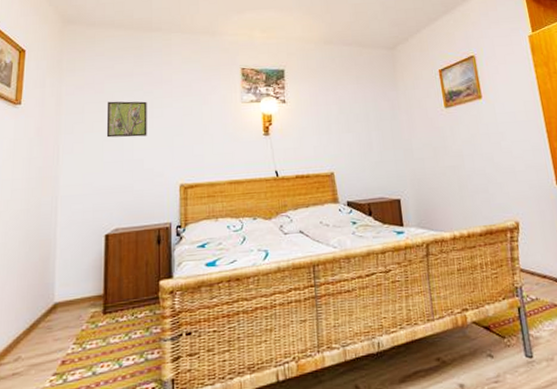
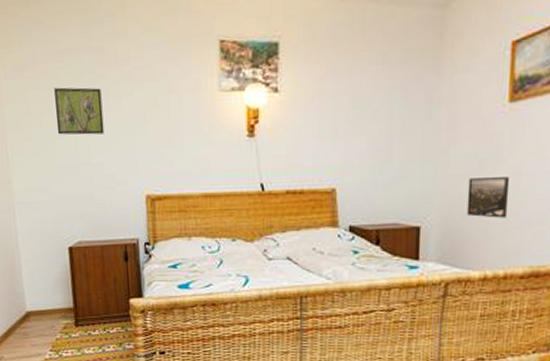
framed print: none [428,159,461,190] -> present [466,177,510,218]

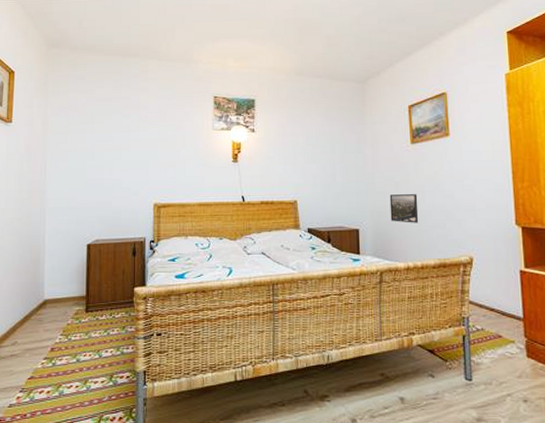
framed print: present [54,87,105,135] -> none [88,123,125,158]

